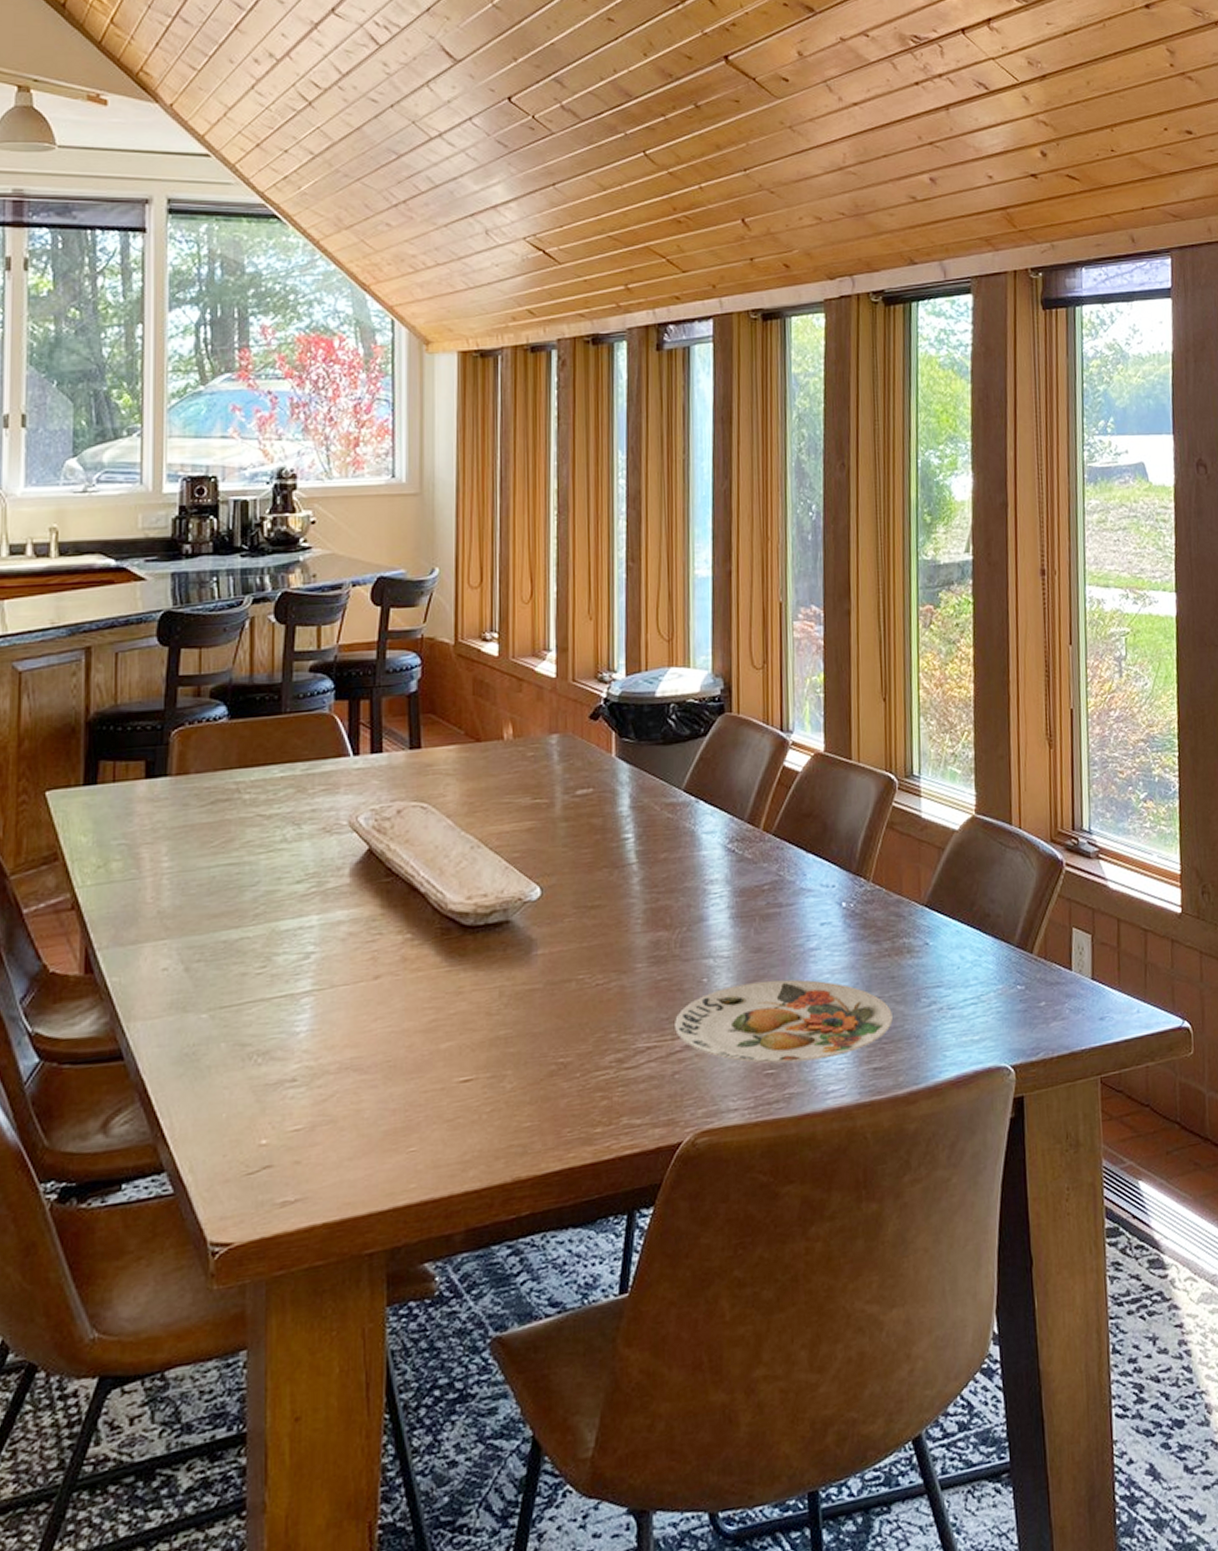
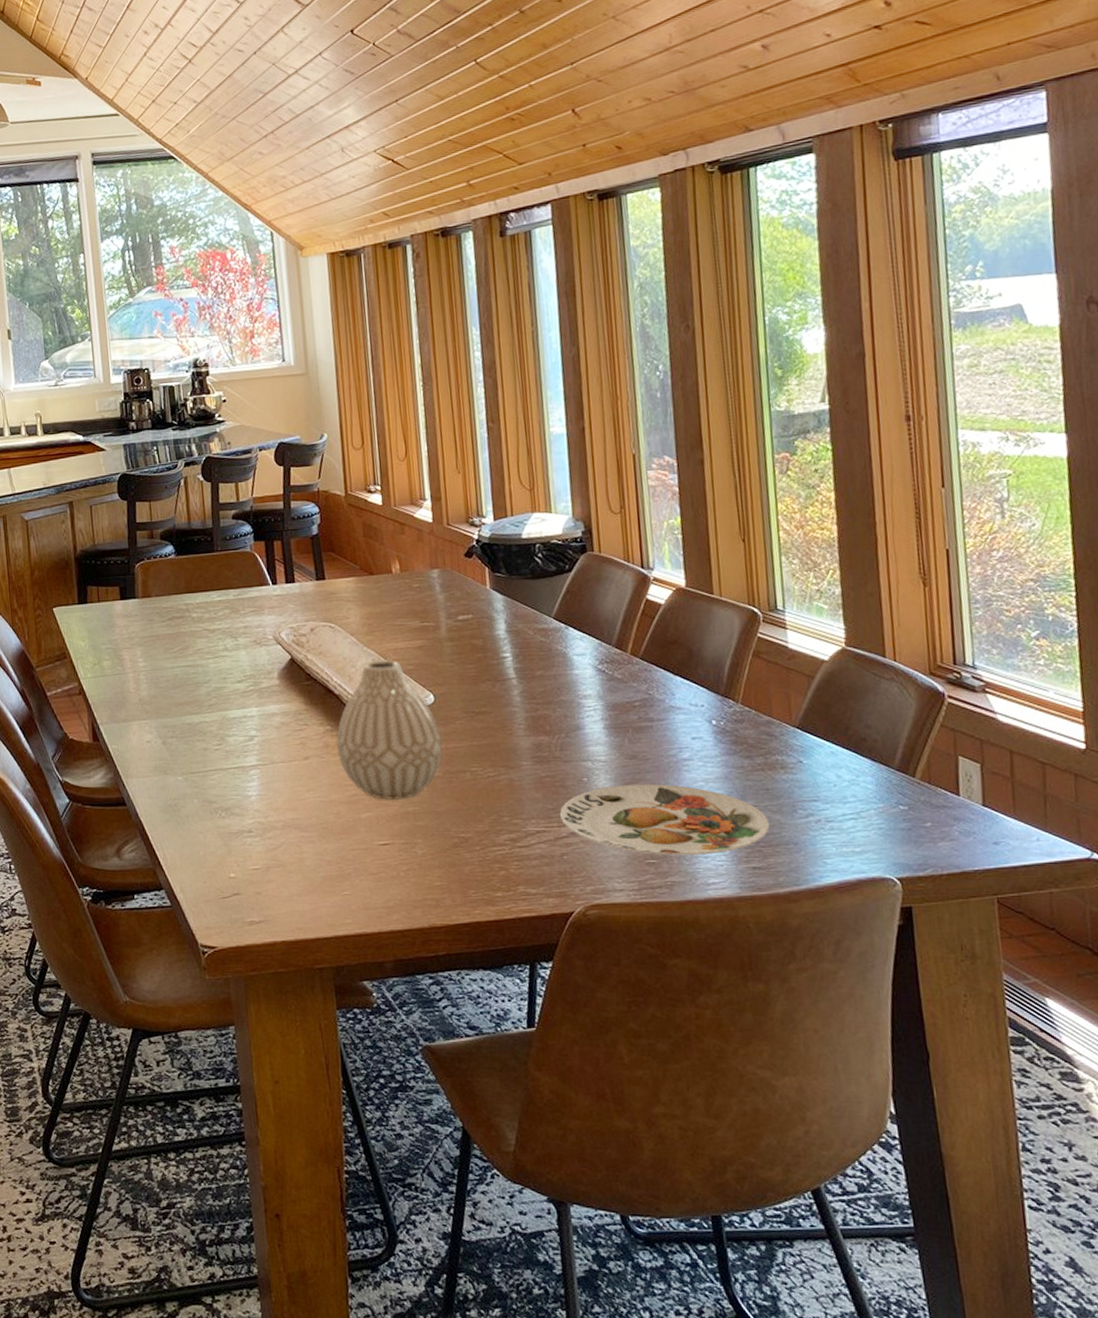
vase: none [416,845,546,1024] -> present [336,659,442,800]

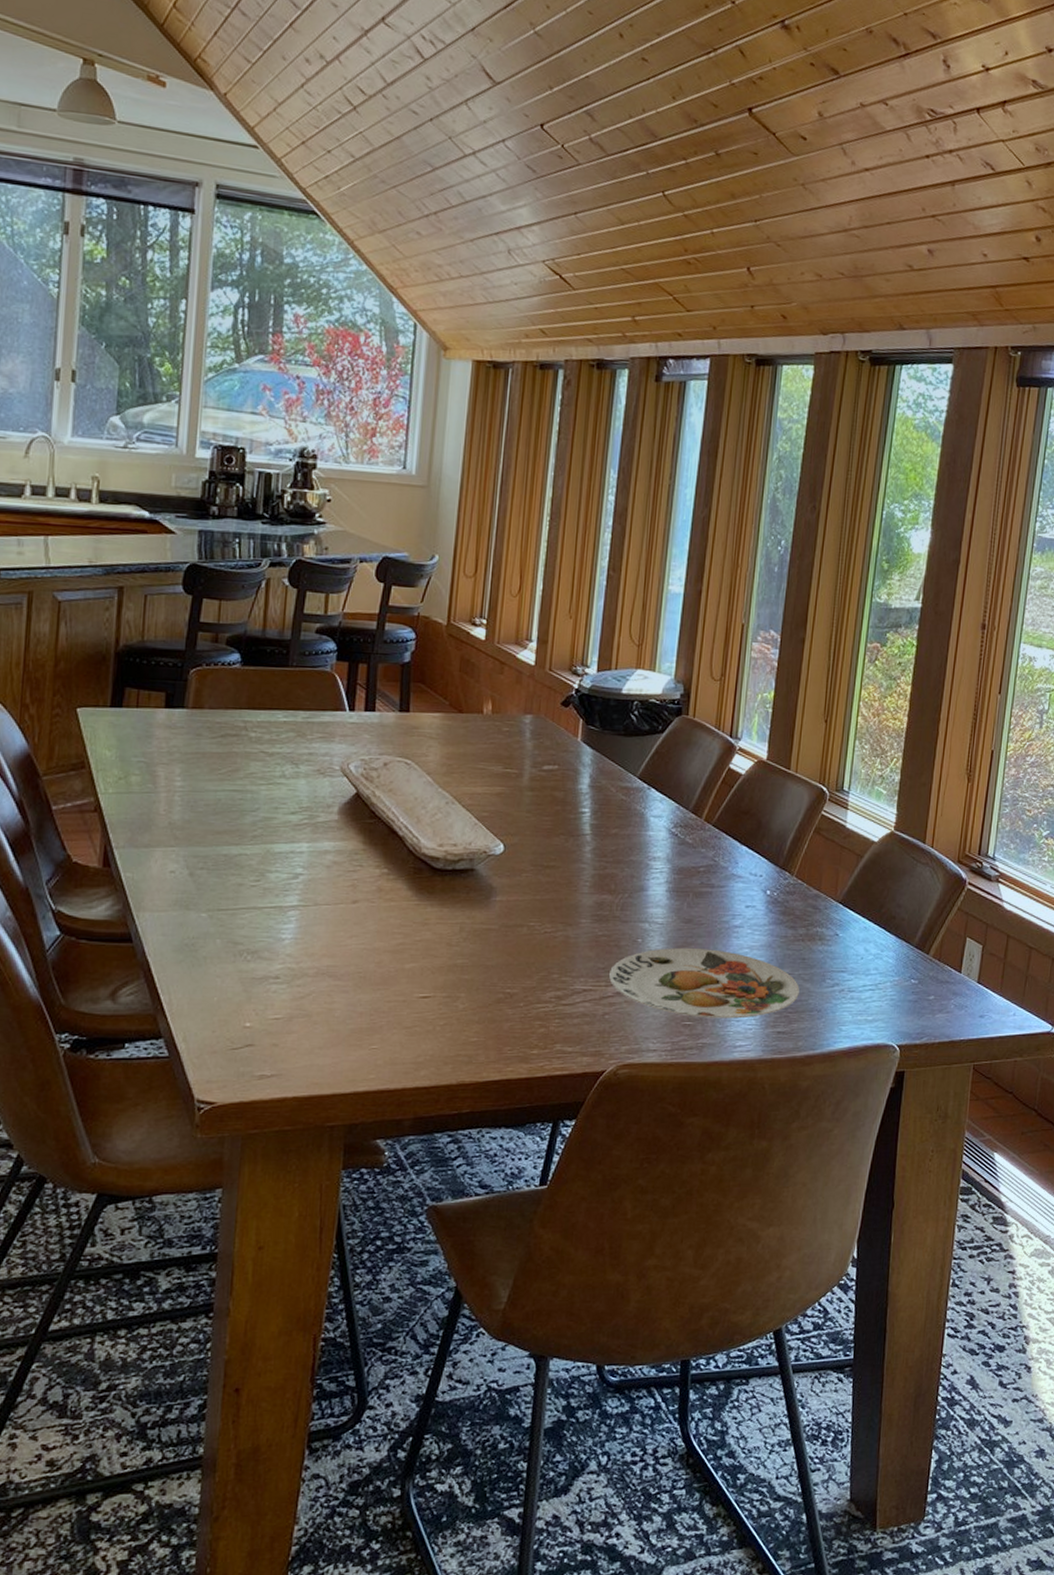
vase: present [336,659,442,800] -> none [390,803,504,951]

